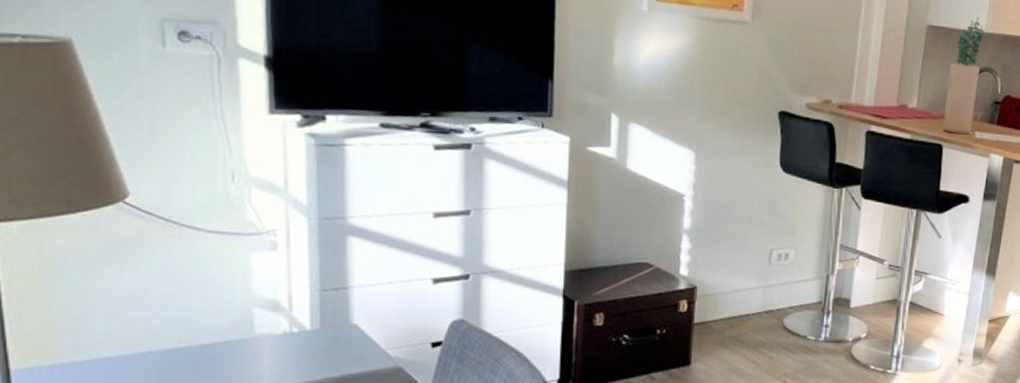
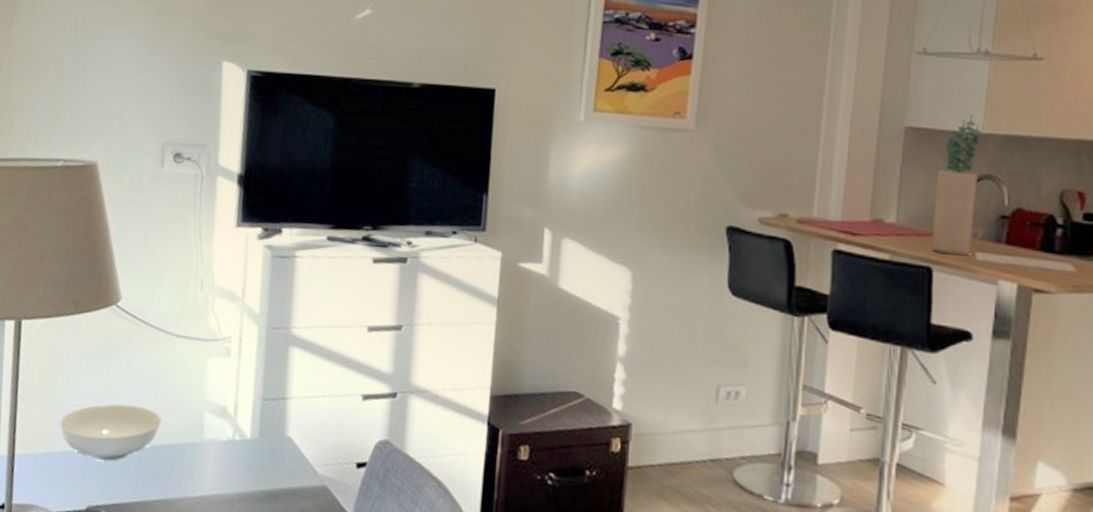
bowl: none [66,306,200,366] -> present [59,404,162,461]

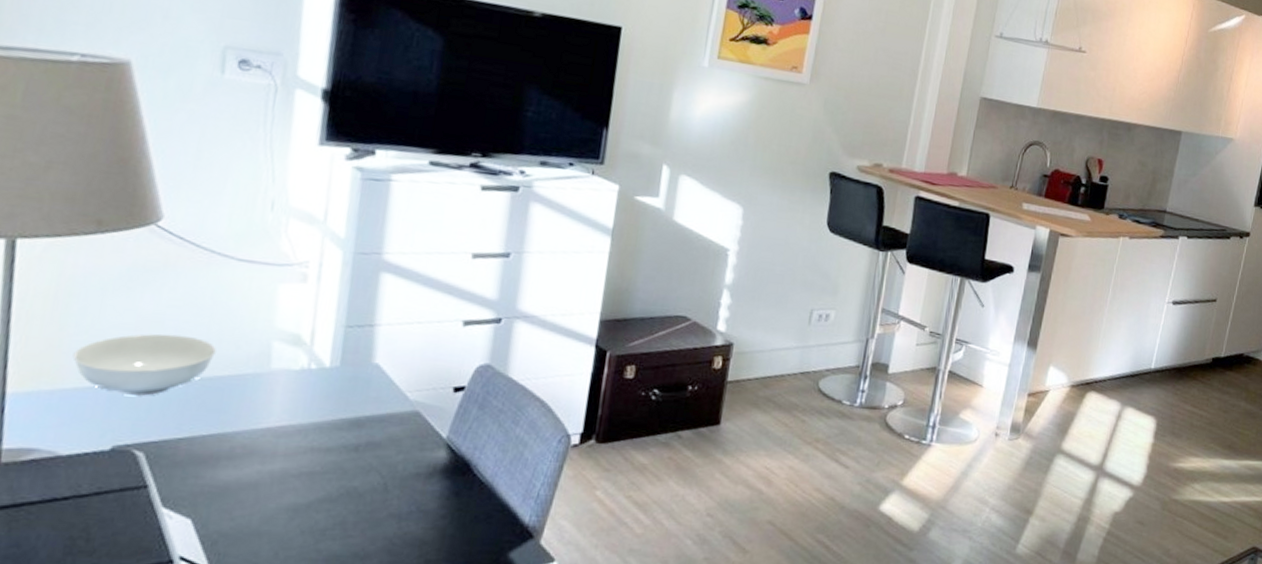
vase: present [932,115,981,256] -> none [991,92,1036,206]

